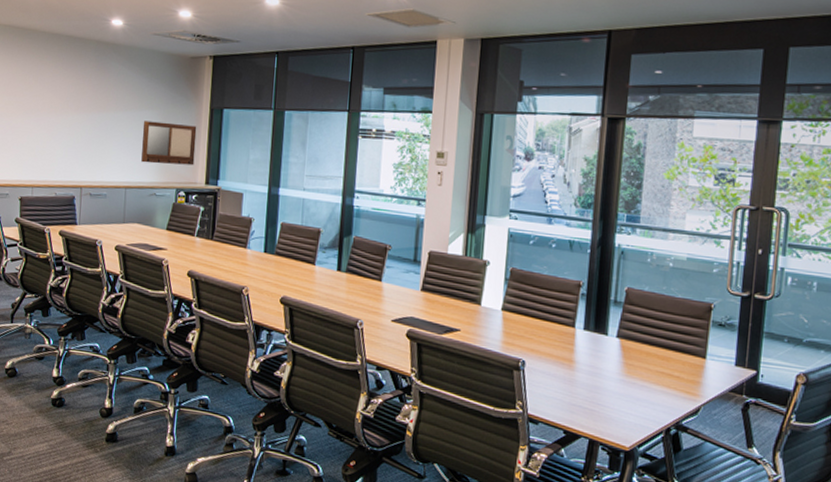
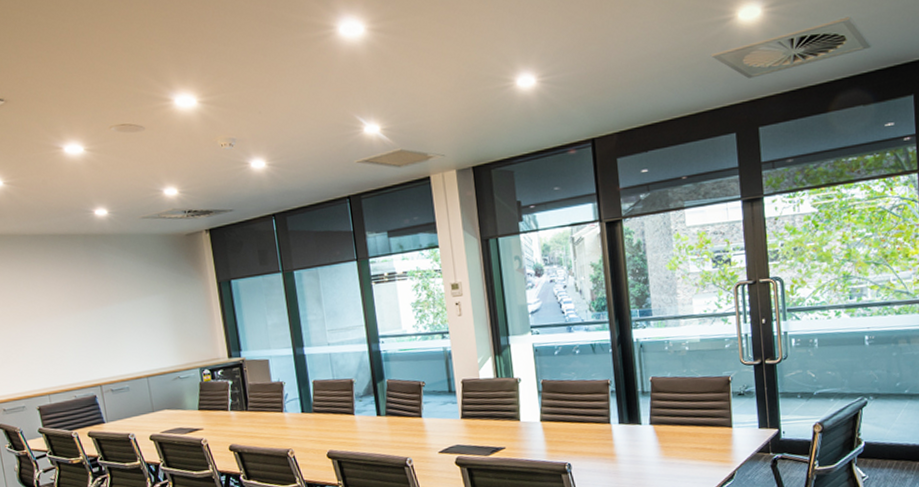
writing board: present [141,121,197,166] -> none [151,302,213,349]

